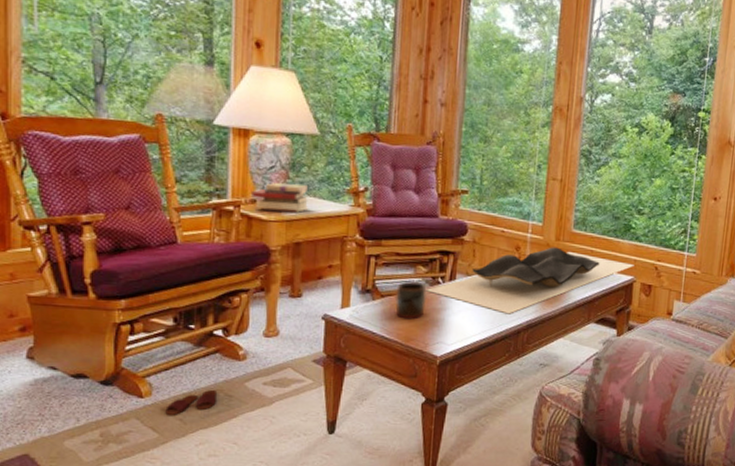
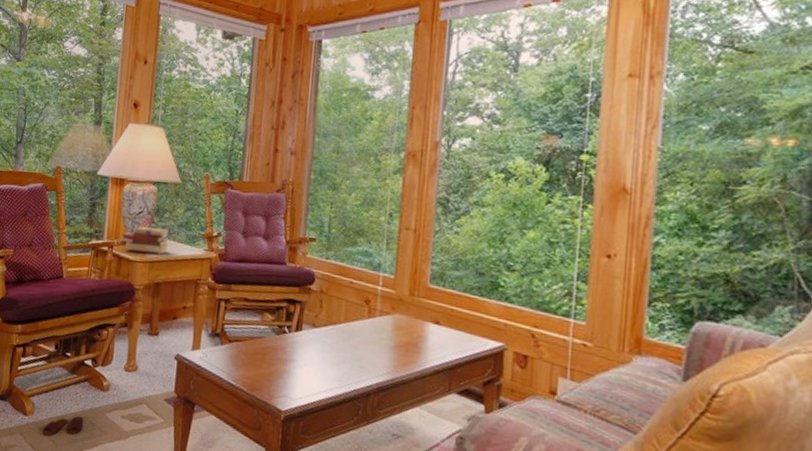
mug: present [394,281,428,320] -> none [242,327,274,369]
throw blanket: present [425,247,634,314] -> none [271,302,505,374]

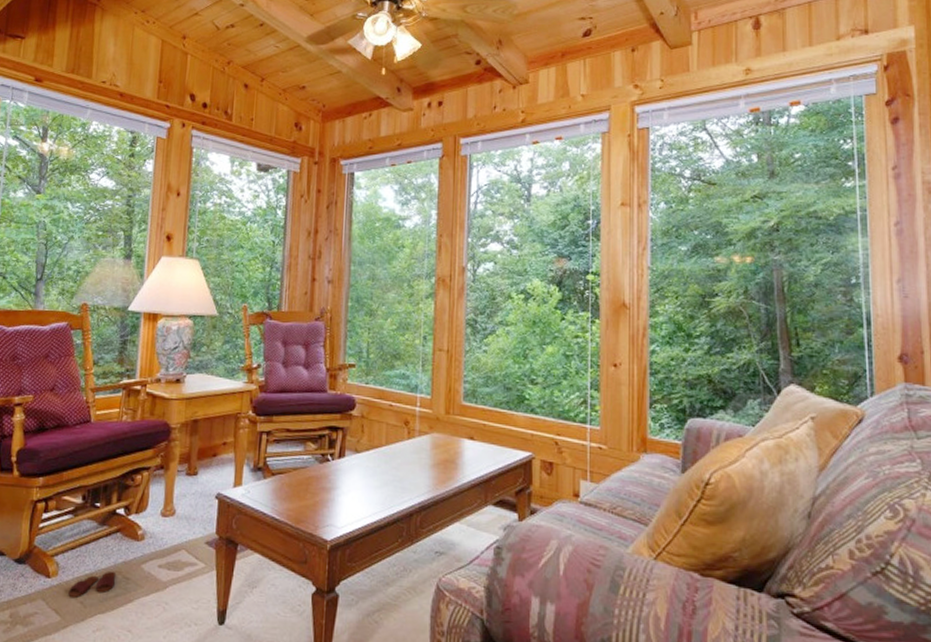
books: present [123,227,169,255] -> none [157,362,206,391]

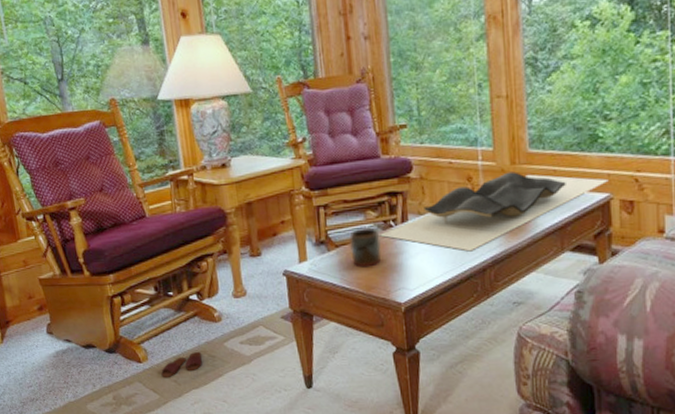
mug: none [285,458,317,500] -> present [349,228,382,267]
throw blanket: none [315,421,532,495] -> present [378,172,609,252]

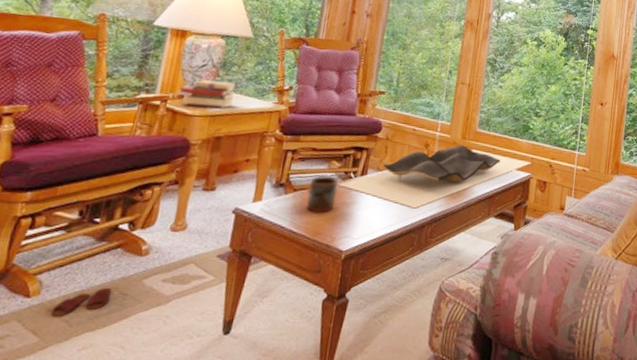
books: none [201,143,253,175] -> present [180,80,236,108]

